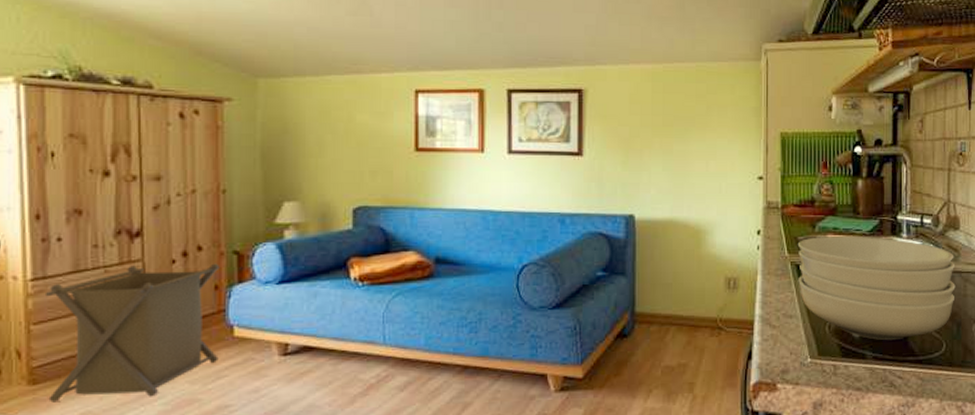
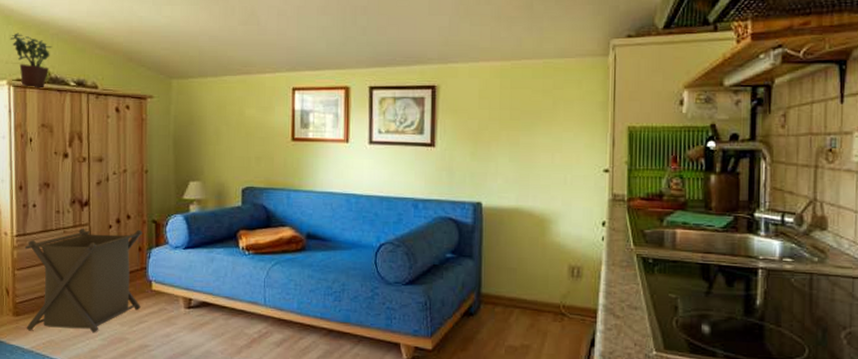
potted plant: none [18,14,84,86] -> present [10,33,53,87]
bowl: present [797,236,956,341] -> none [644,231,822,341]

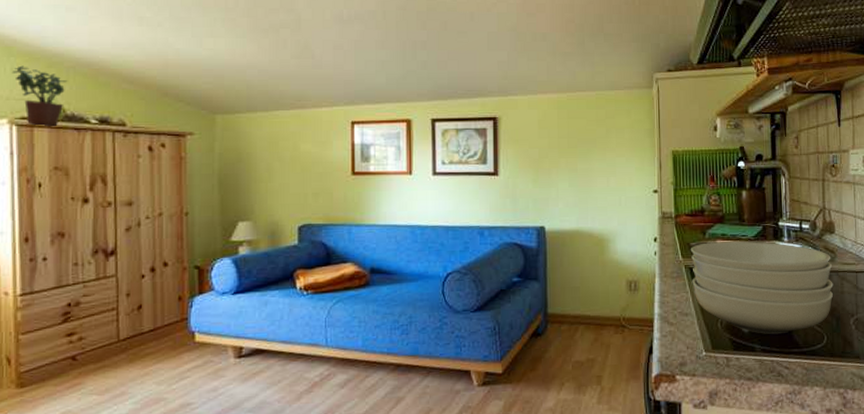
laundry basket: present [24,228,142,333] -> none [31,277,183,403]
bowl: none [644,231,822,341] -> present [690,241,833,335]

